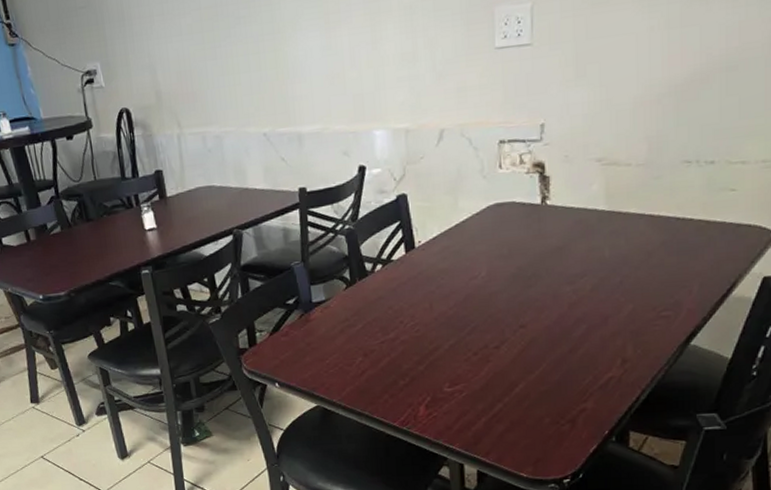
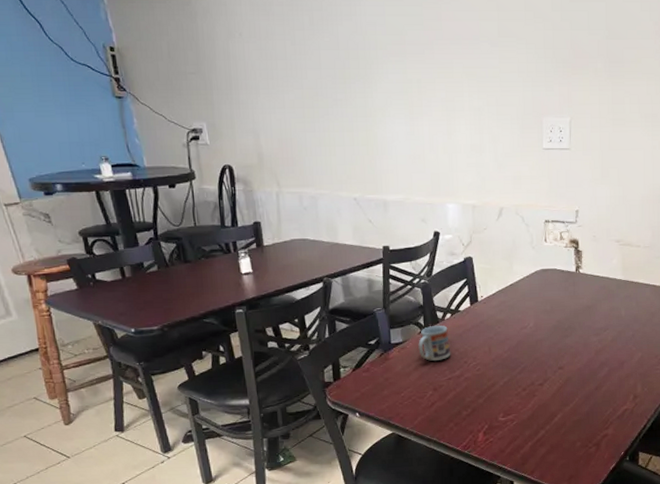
cup: none [344,279,384,322] -> present [418,325,451,361]

